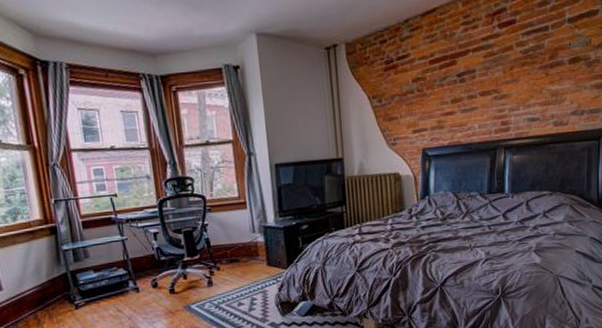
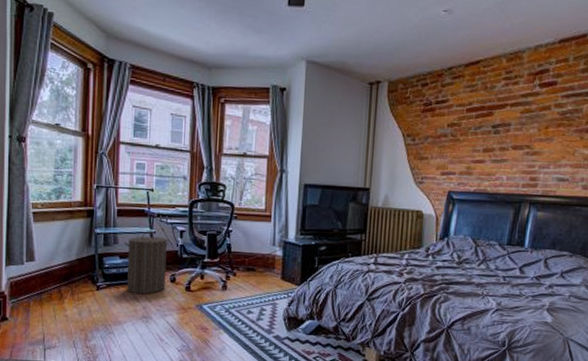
laundry hamper: none [96,238,148,306] -> present [125,231,171,295]

